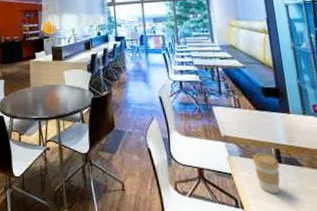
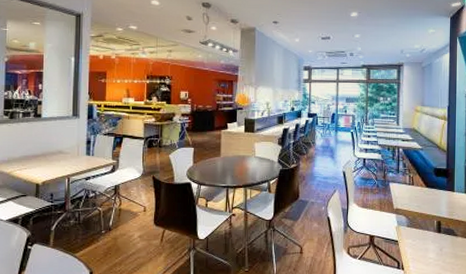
coffee cup: present [252,153,281,194] -> none [416,224,439,258]

